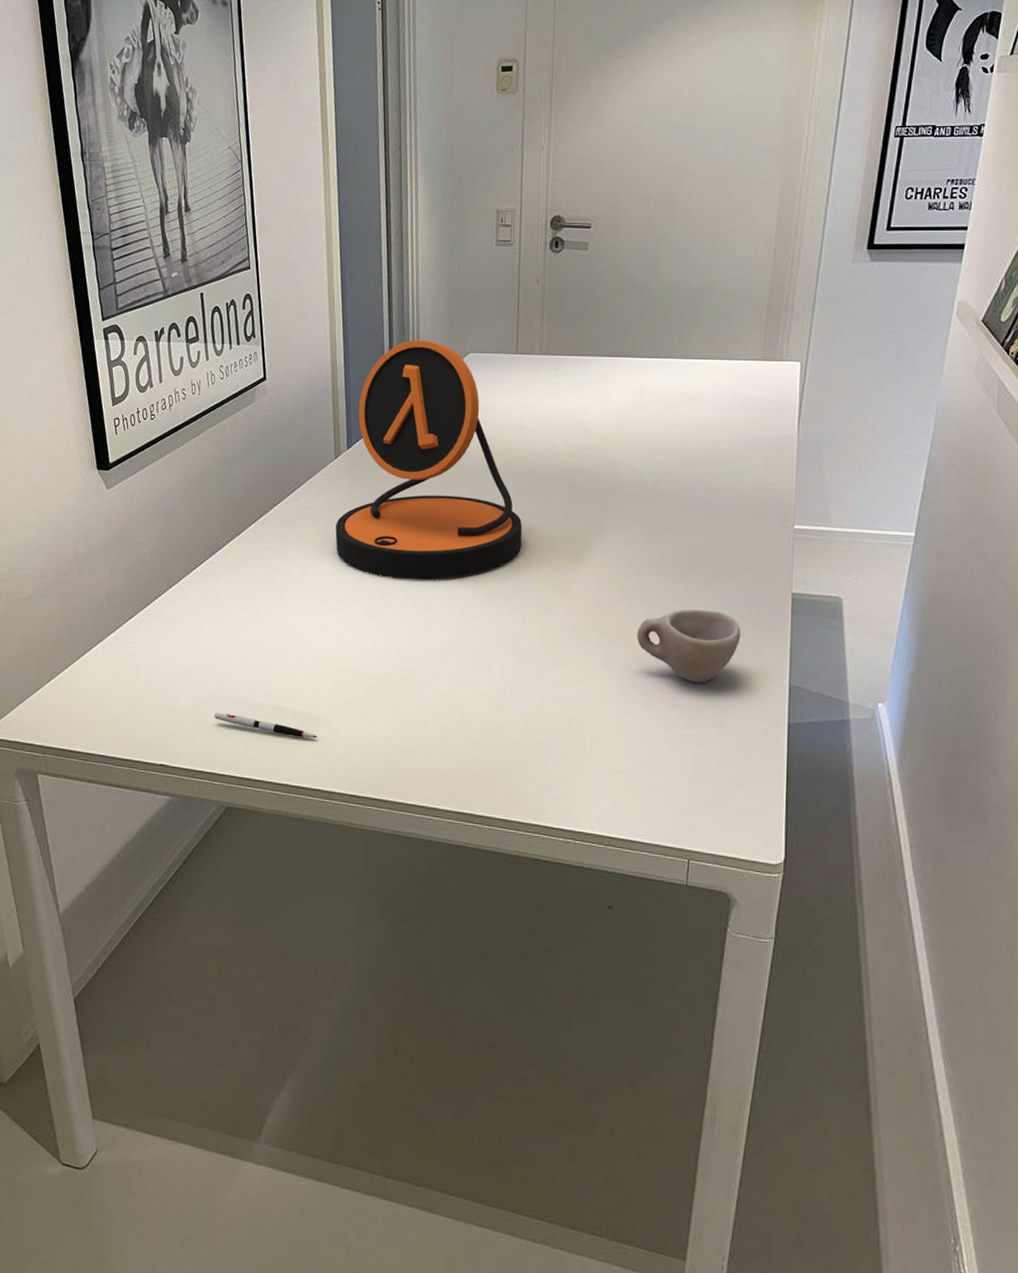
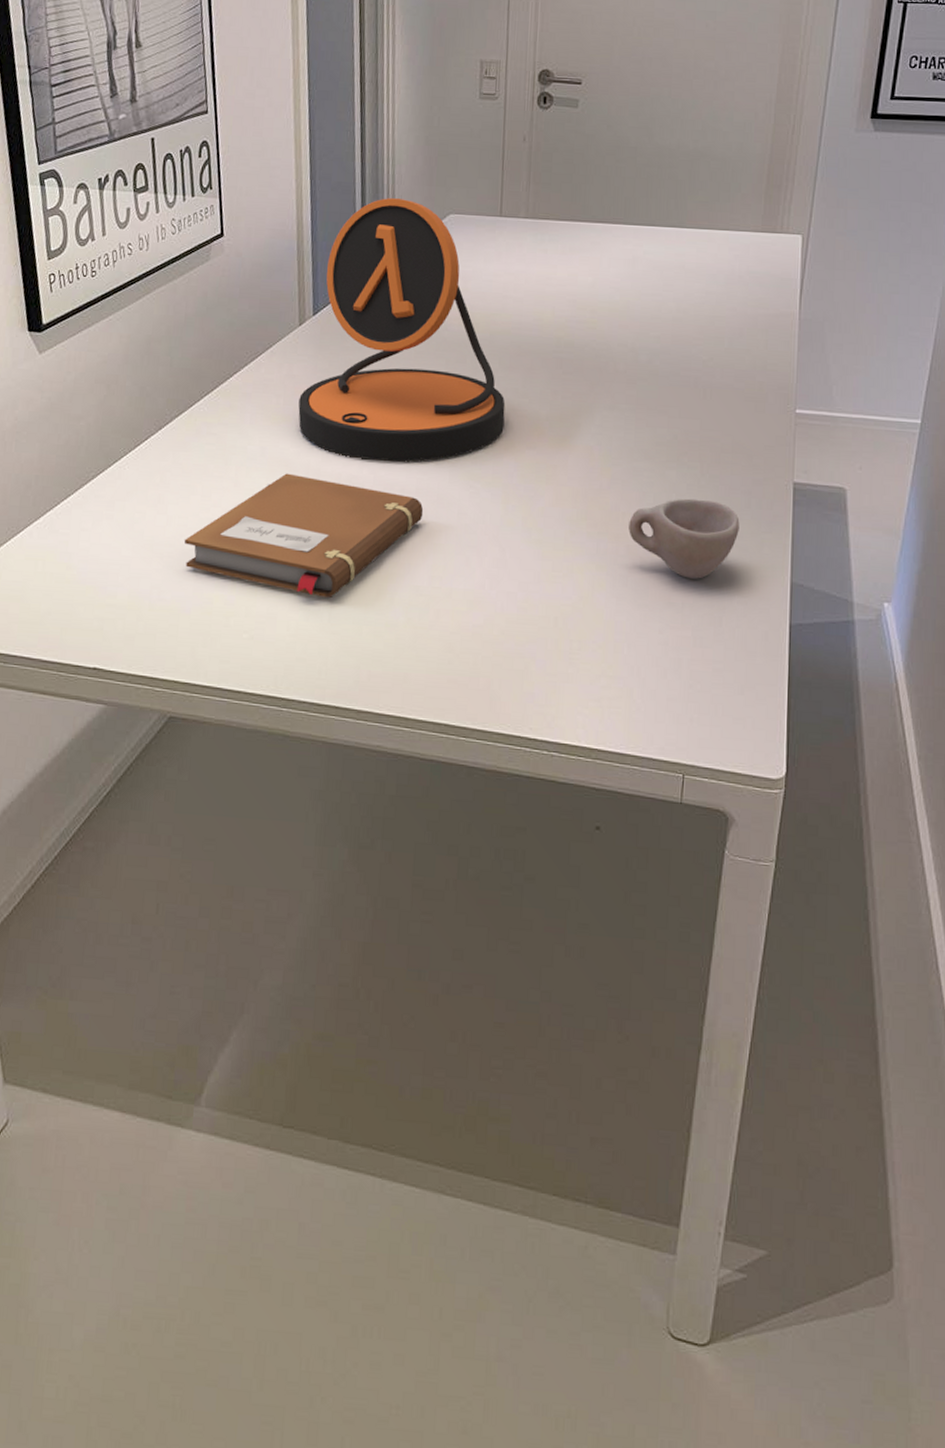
pen: present [214,713,317,739] -> none [157,609,274,639]
notebook: none [236,591,449,703] -> present [184,473,424,599]

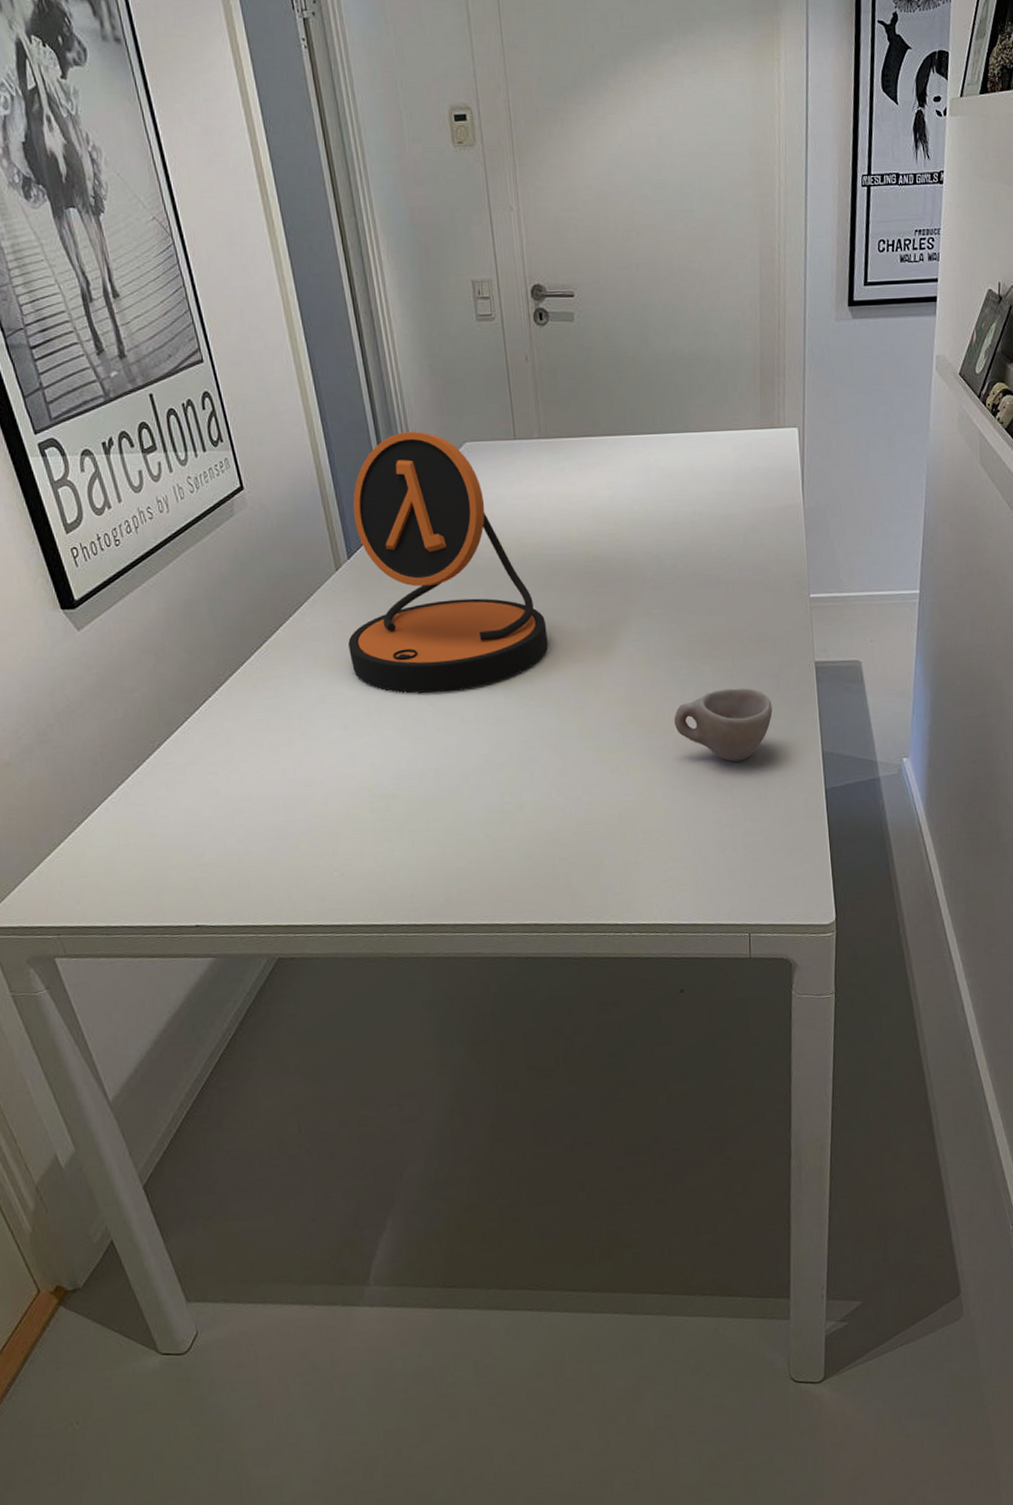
notebook: present [184,473,424,599] -> none [260,716,485,828]

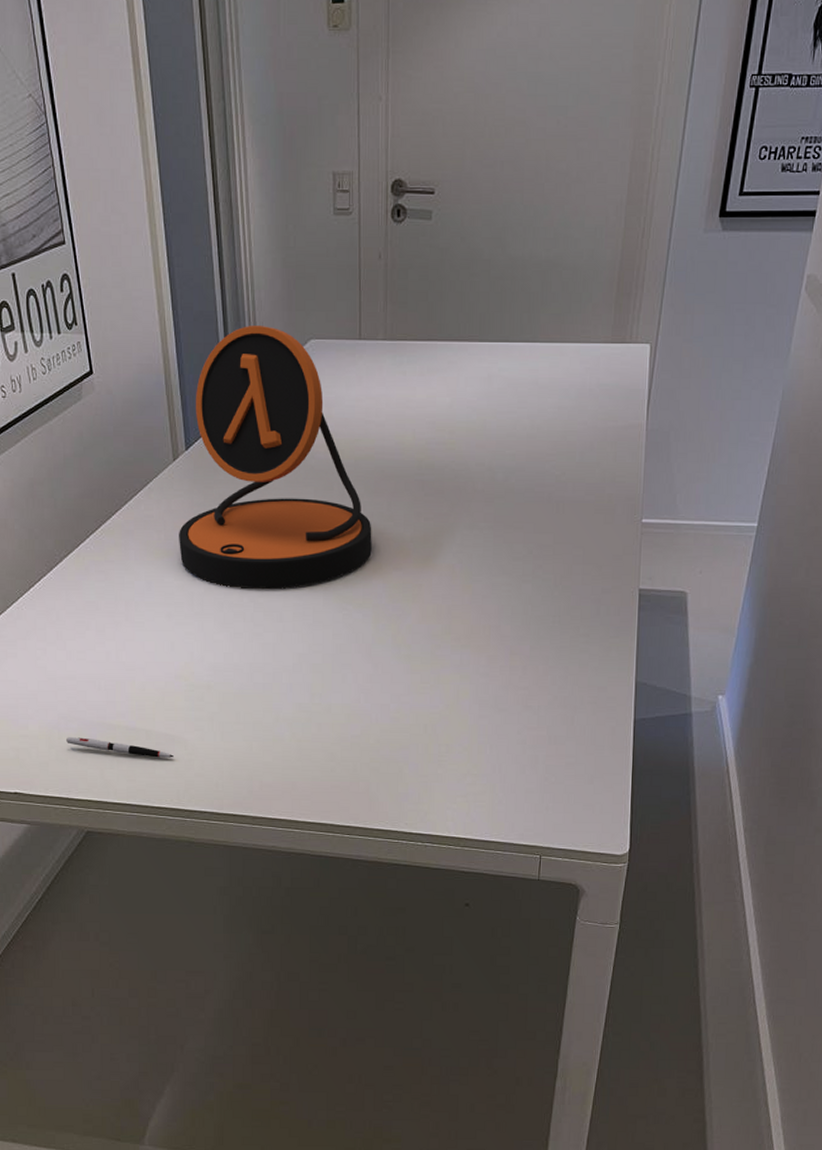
pen: none [247,860,364,875] -> present [66,737,174,758]
cup: present [674,688,773,762] -> none [489,609,590,683]

